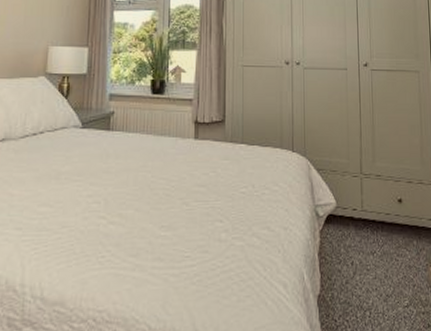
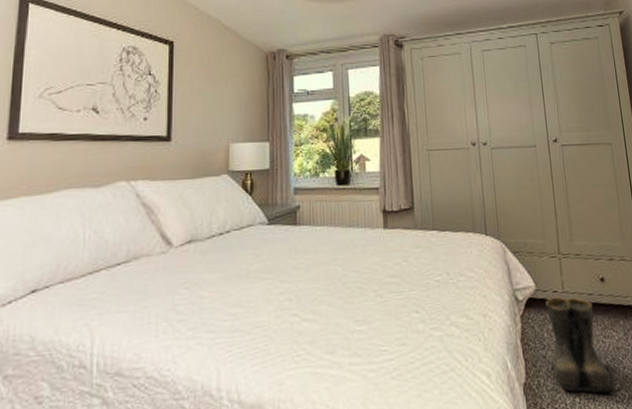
boots: none [343,215,404,309] -> present [544,297,615,394]

